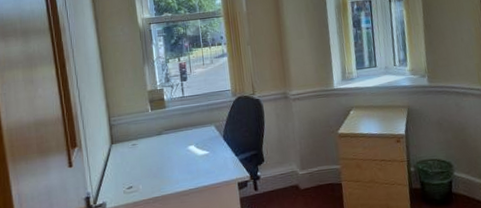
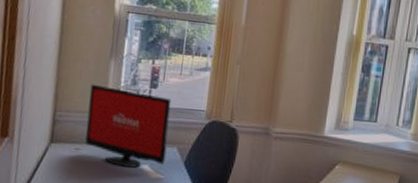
computer monitor: none [133,86,207,152] -> present [85,84,172,168]

